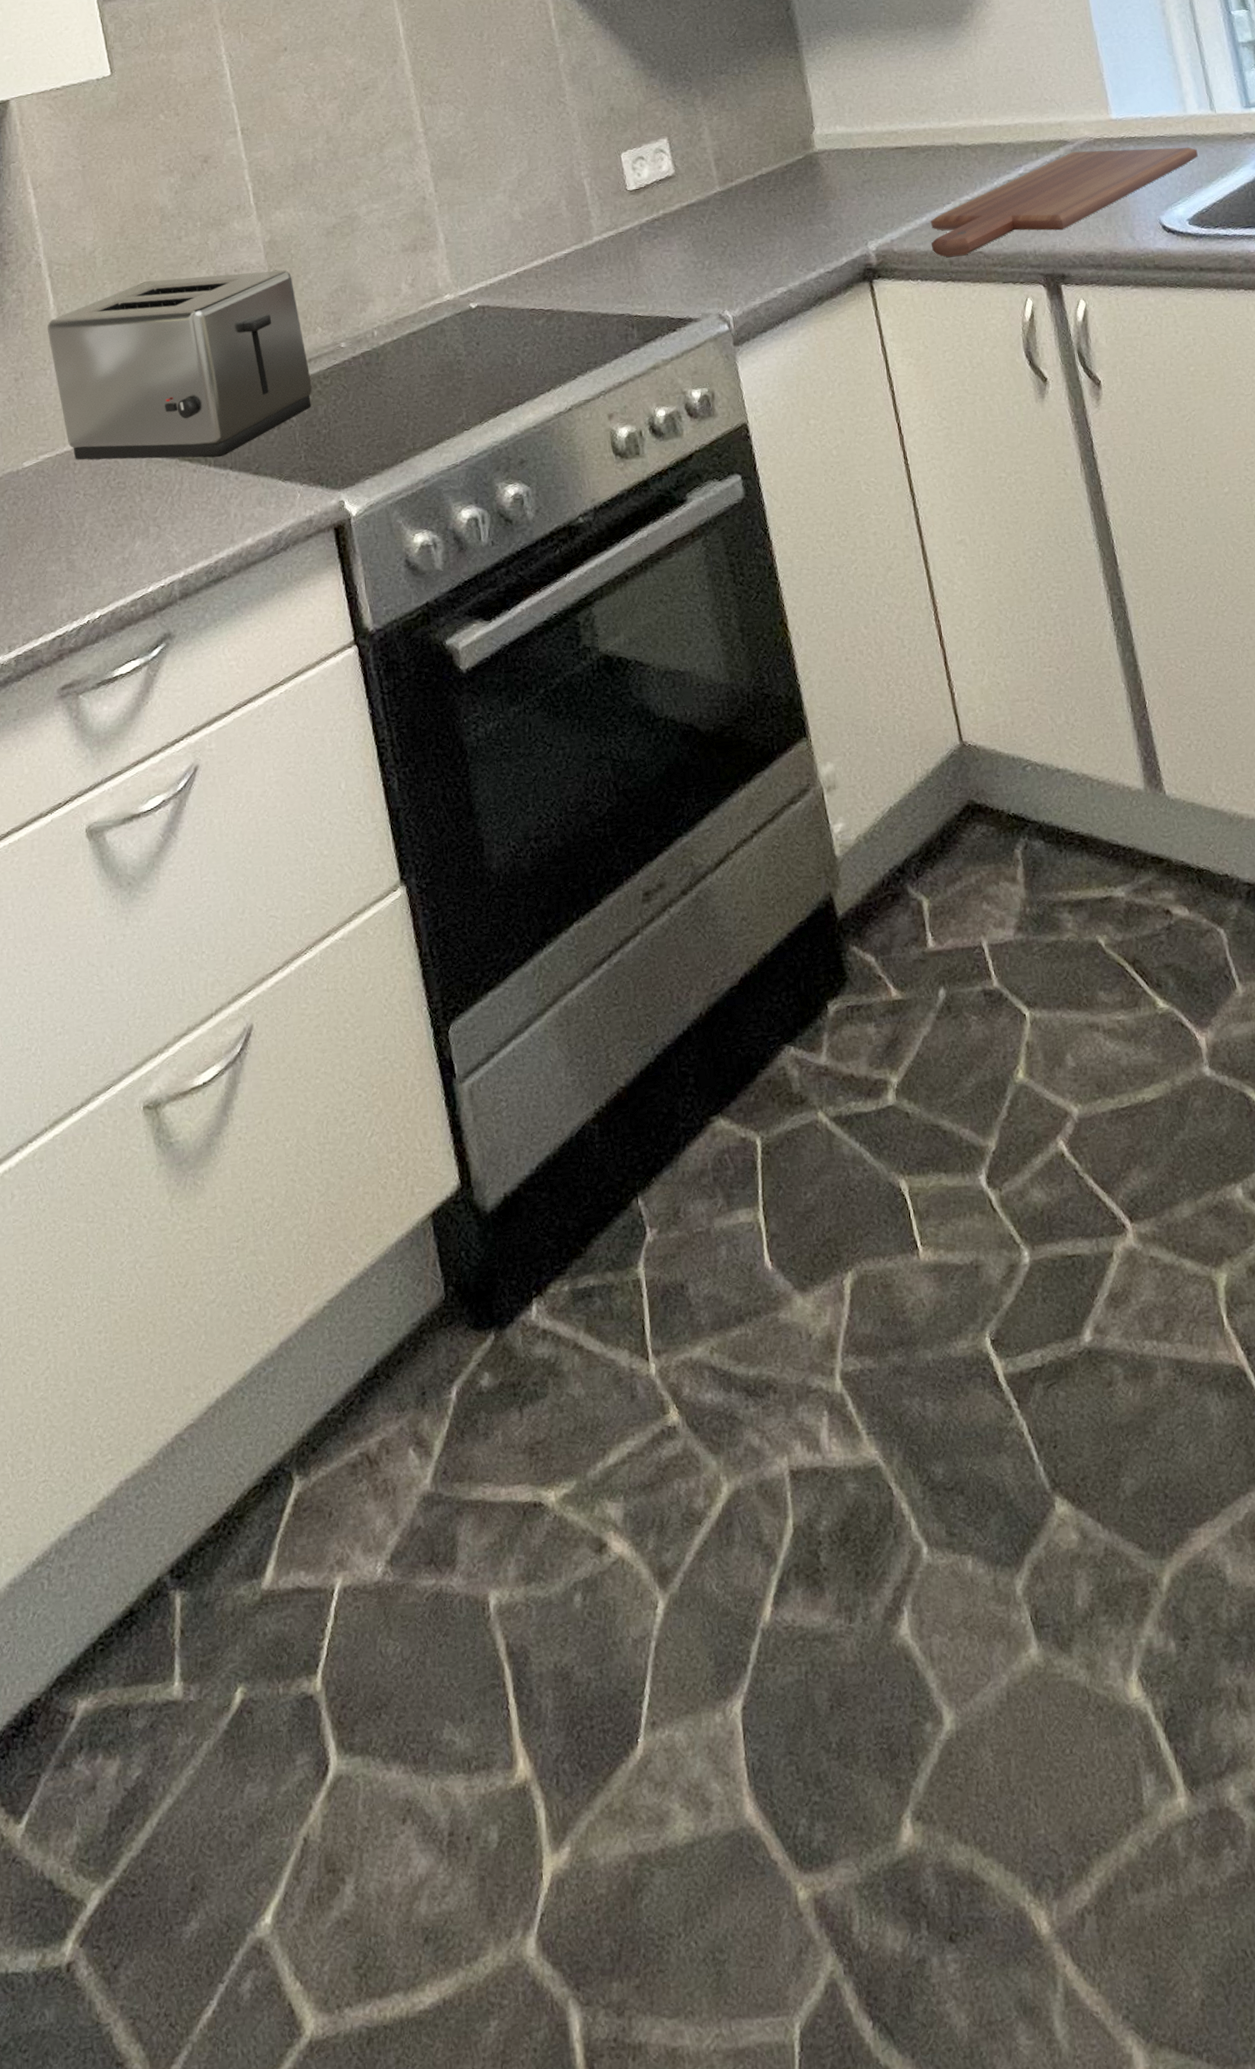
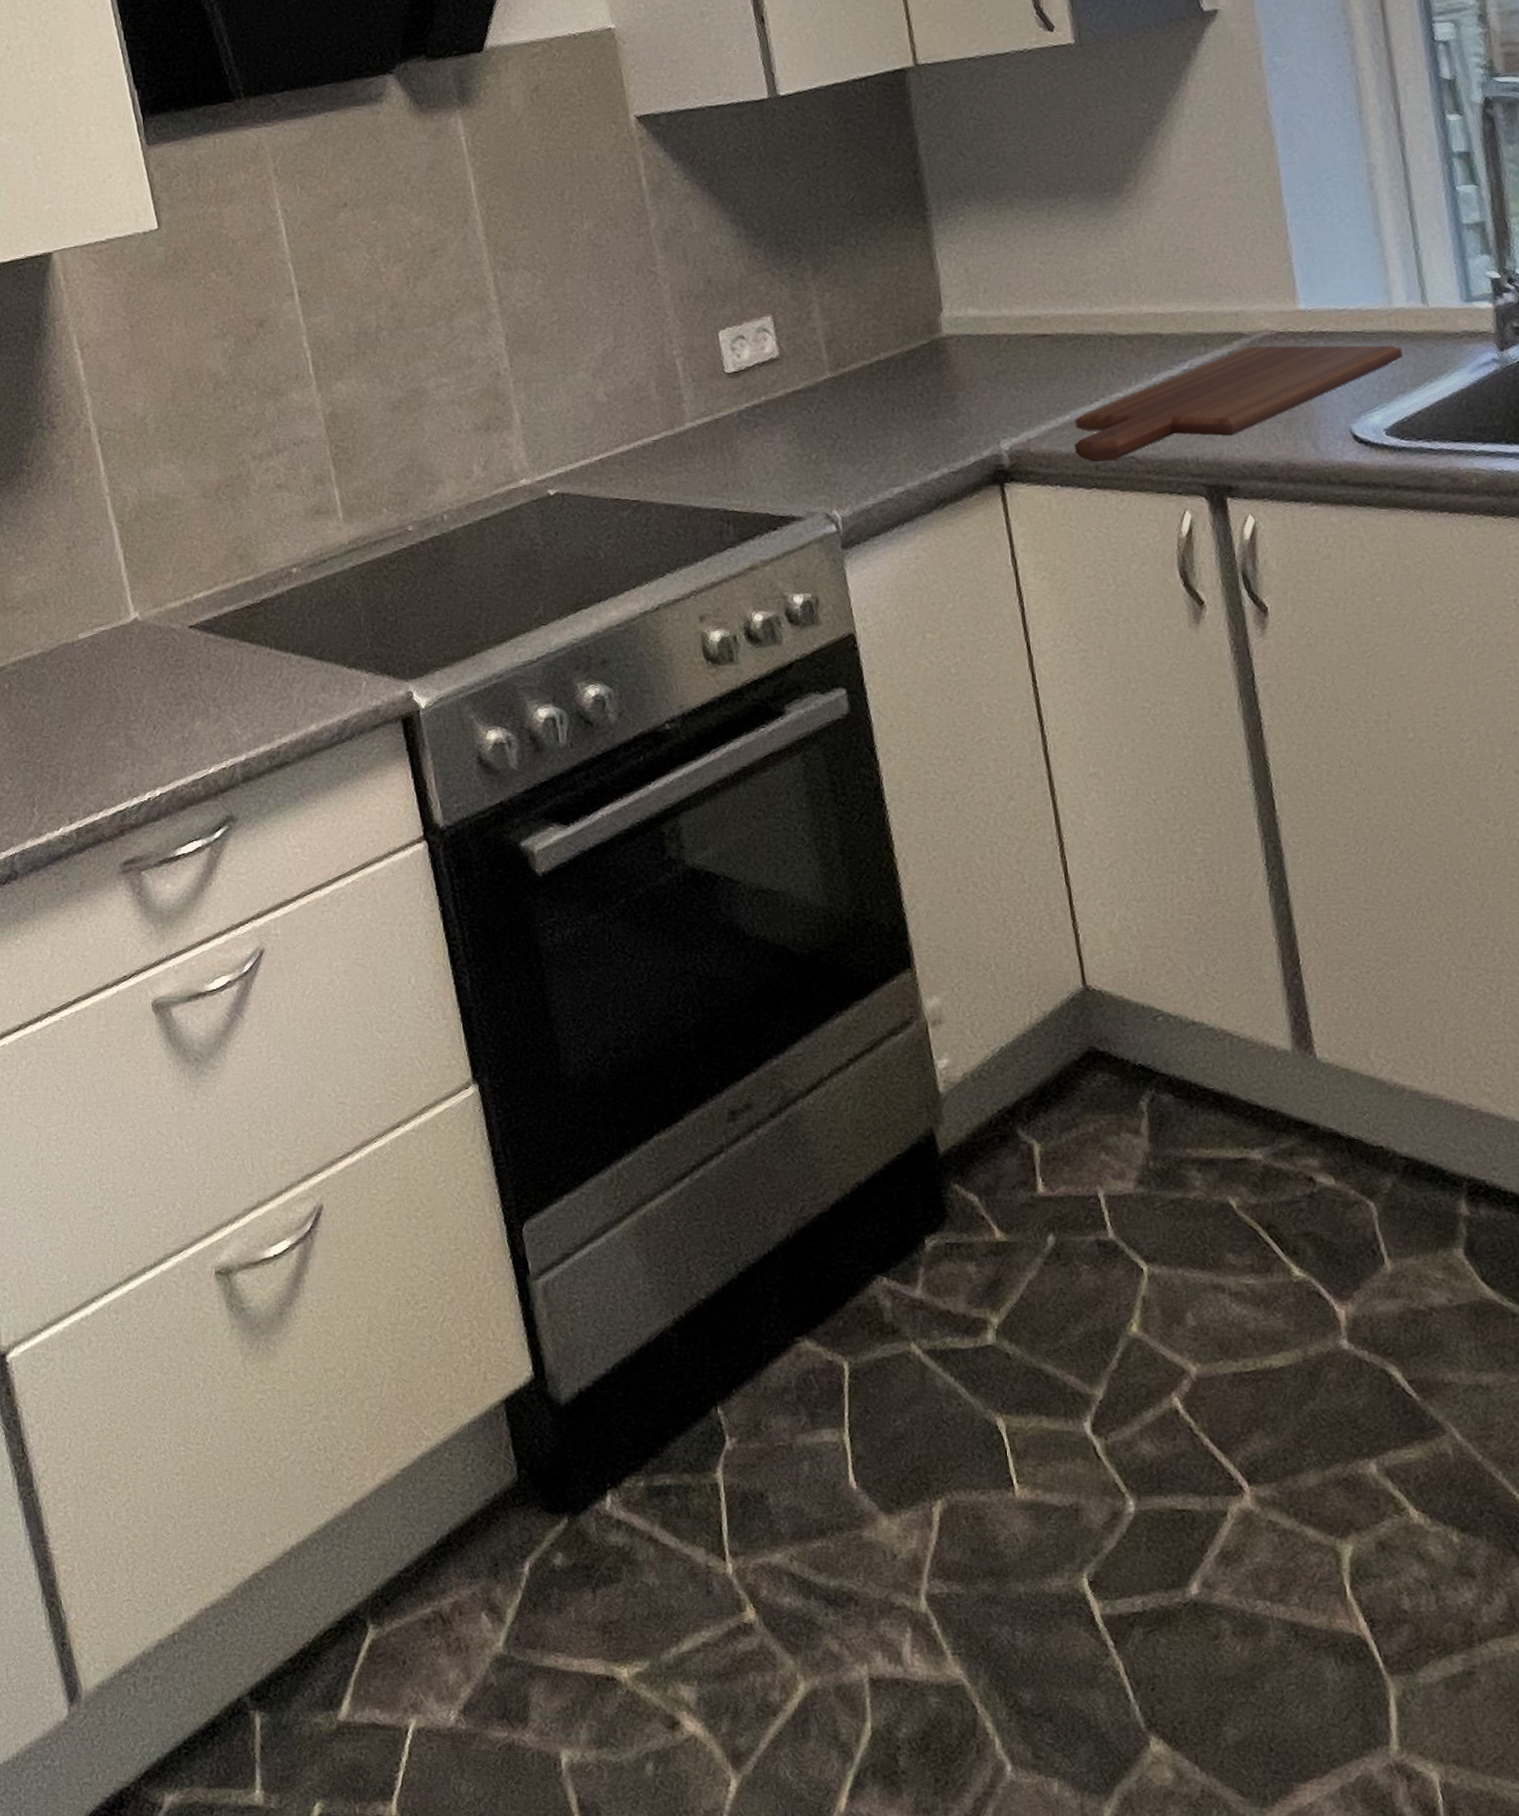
toaster: present [47,270,312,460] -> none [98,445,378,640]

